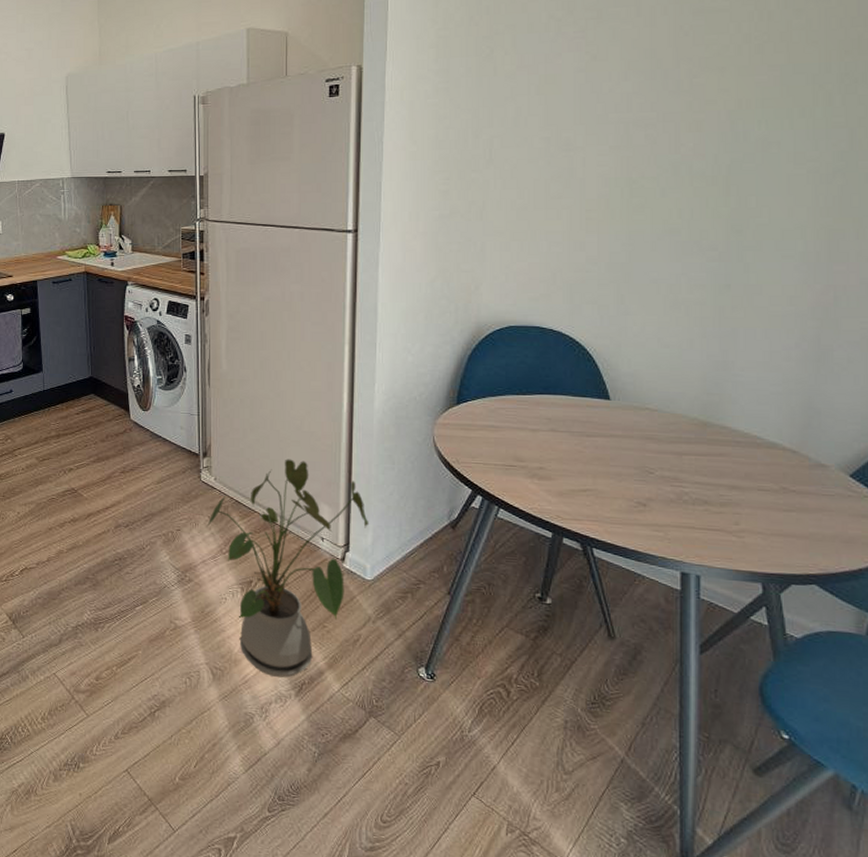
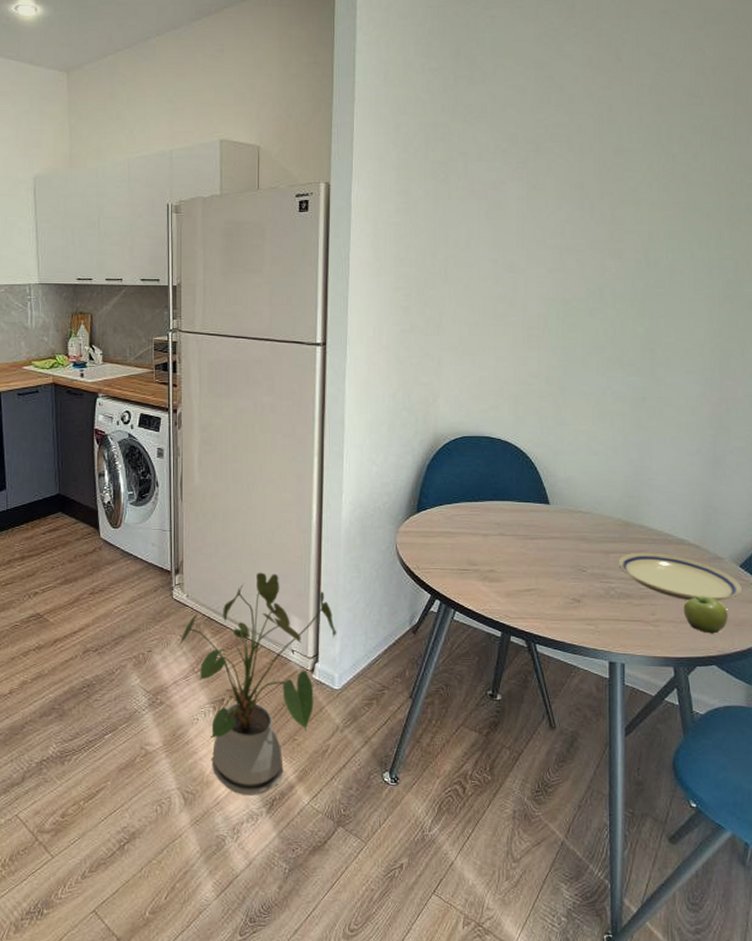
plate: none [695,455,853,514] -> present [619,552,742,601]
fruit: none [775,507,833,550] -> present [683,596,728,634]

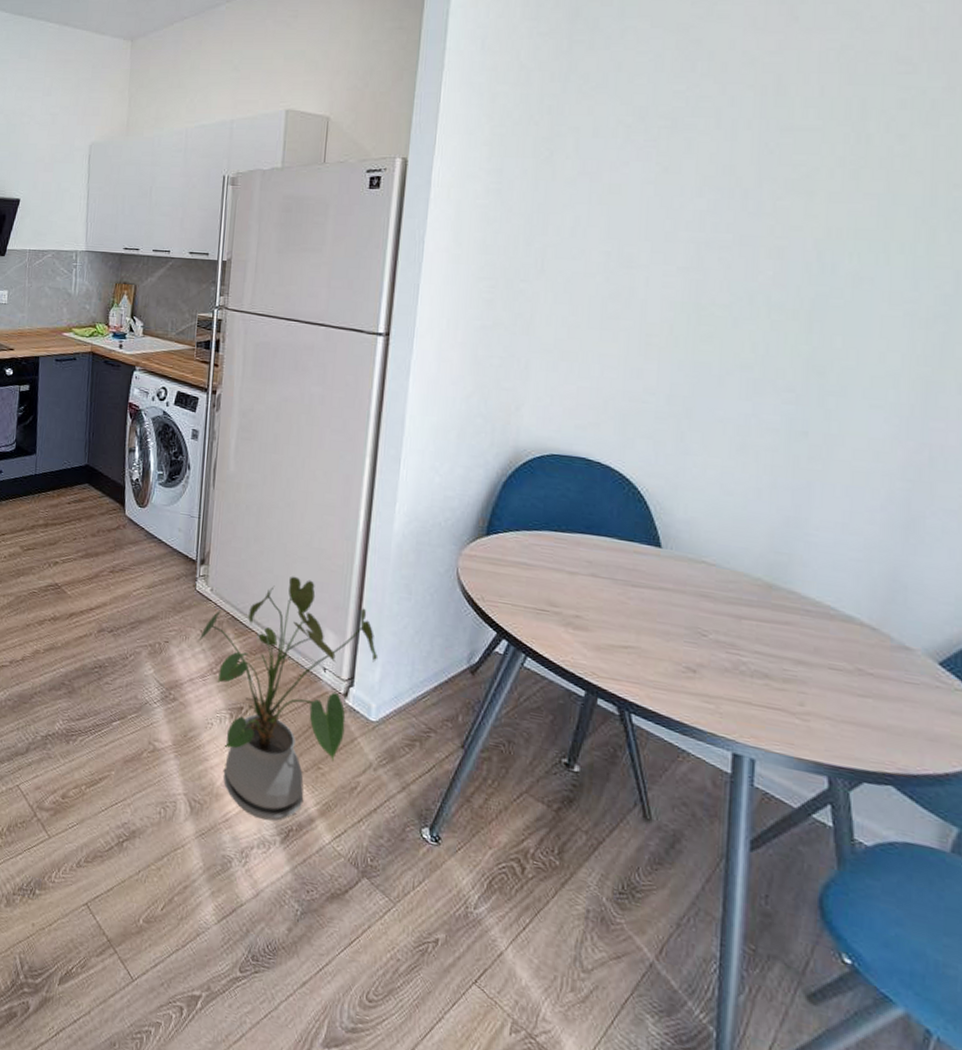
plate: present [619,552,742,601] -> none [755,622,941,705]
fruit: present [683,596,728,634] -> none [847,692,917,745]

